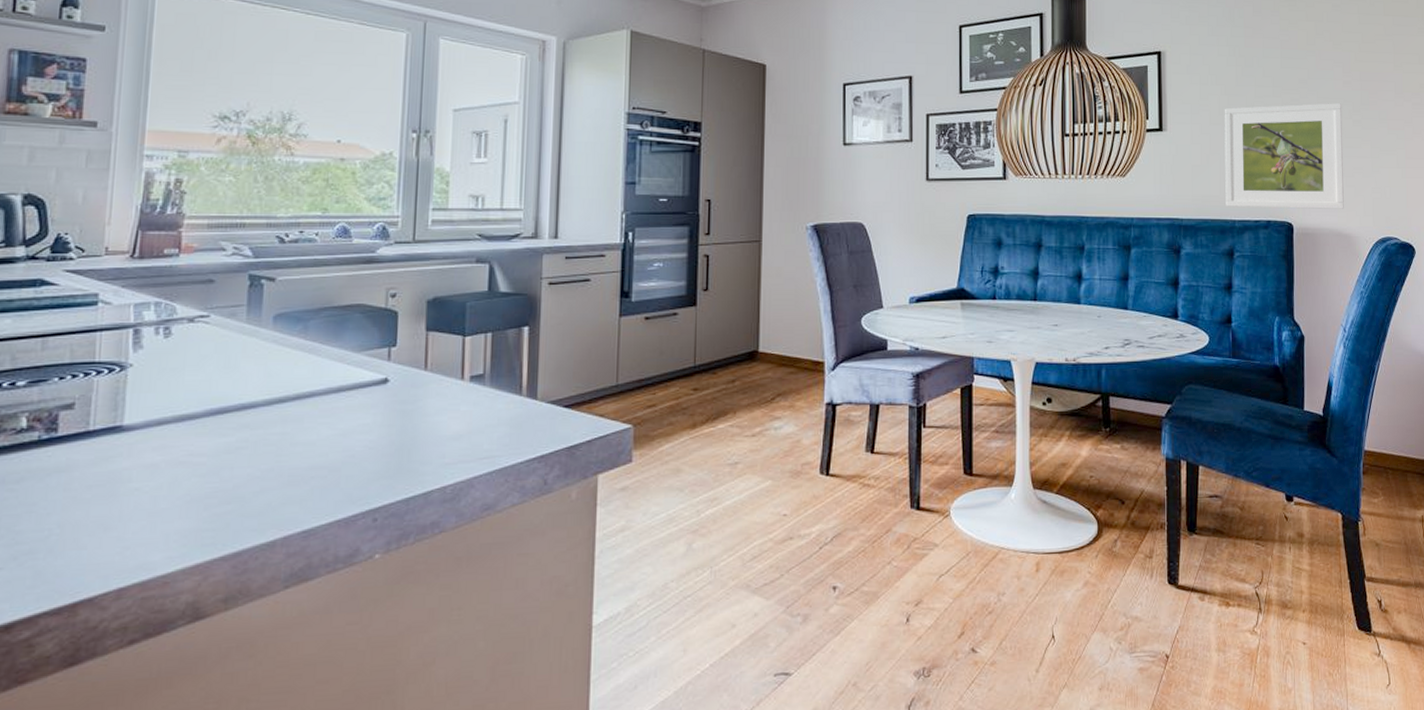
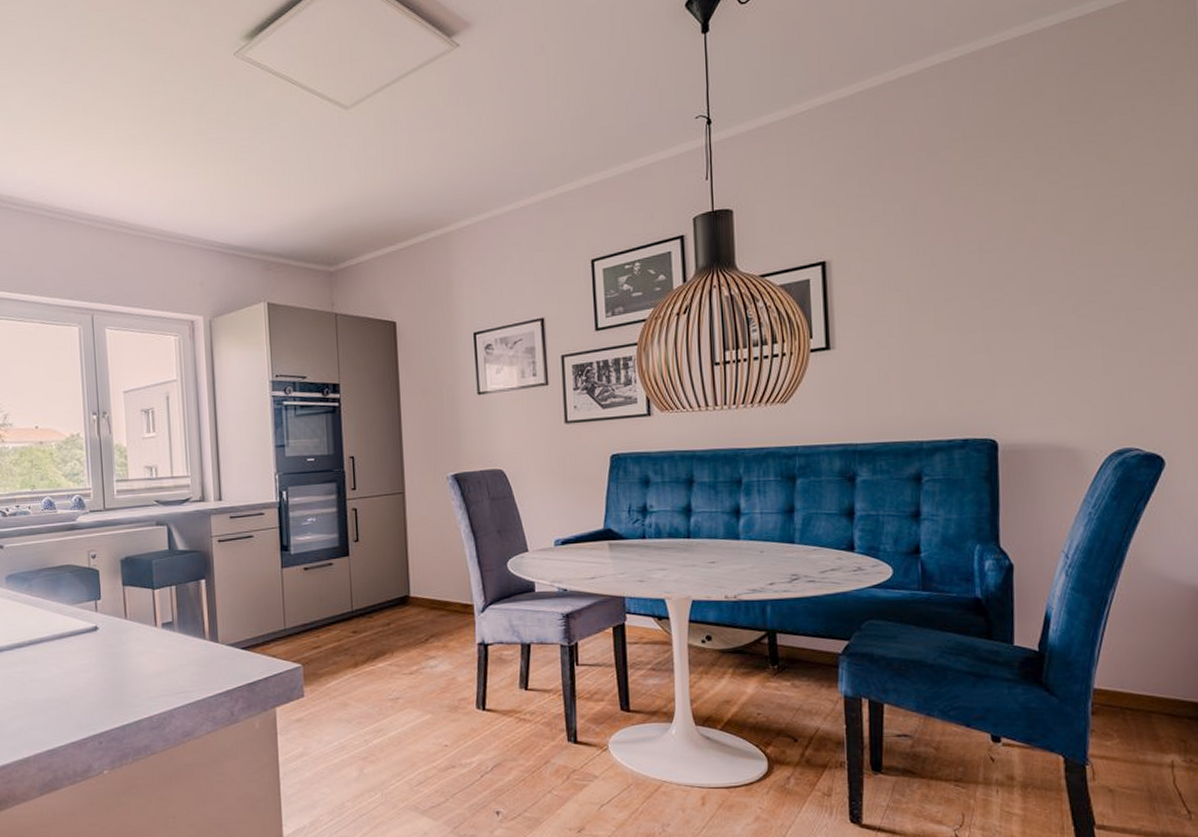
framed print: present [1224,103,1344,209] -> none [906,297,1066,427]

